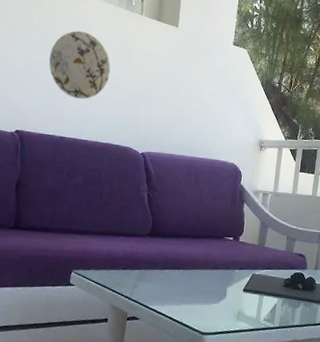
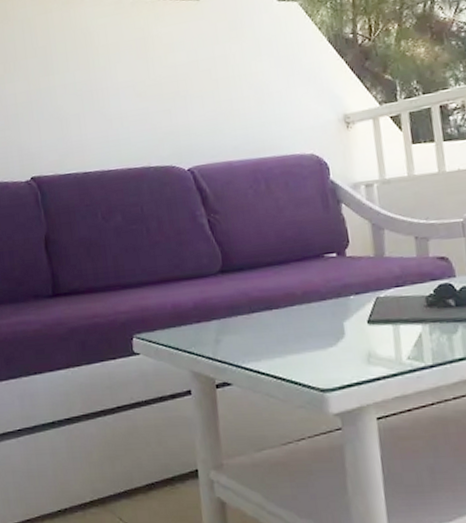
decorative plate: present [49,31,111,100] -> none [51,38,128,123]

